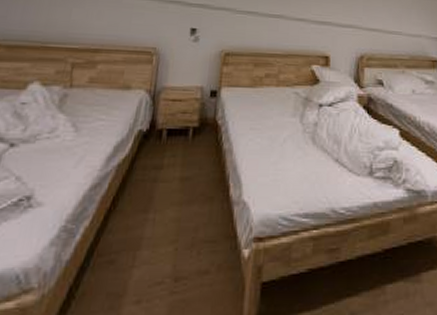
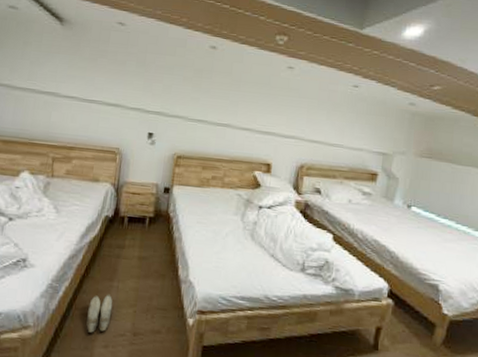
slippers: none [111,230,148,286] -> present [86,294,113,333]

